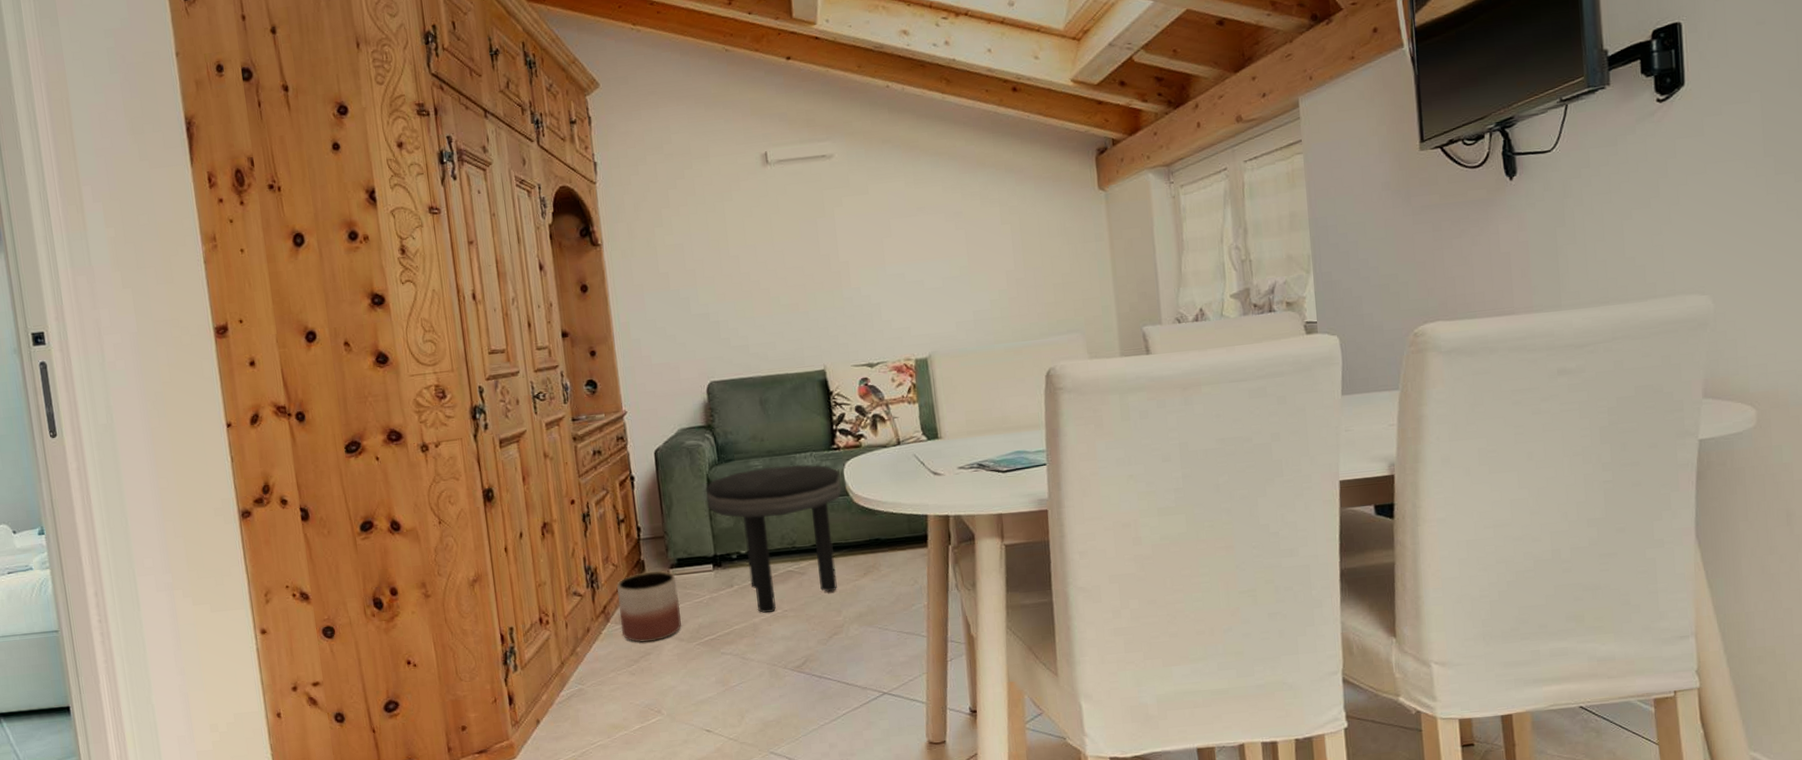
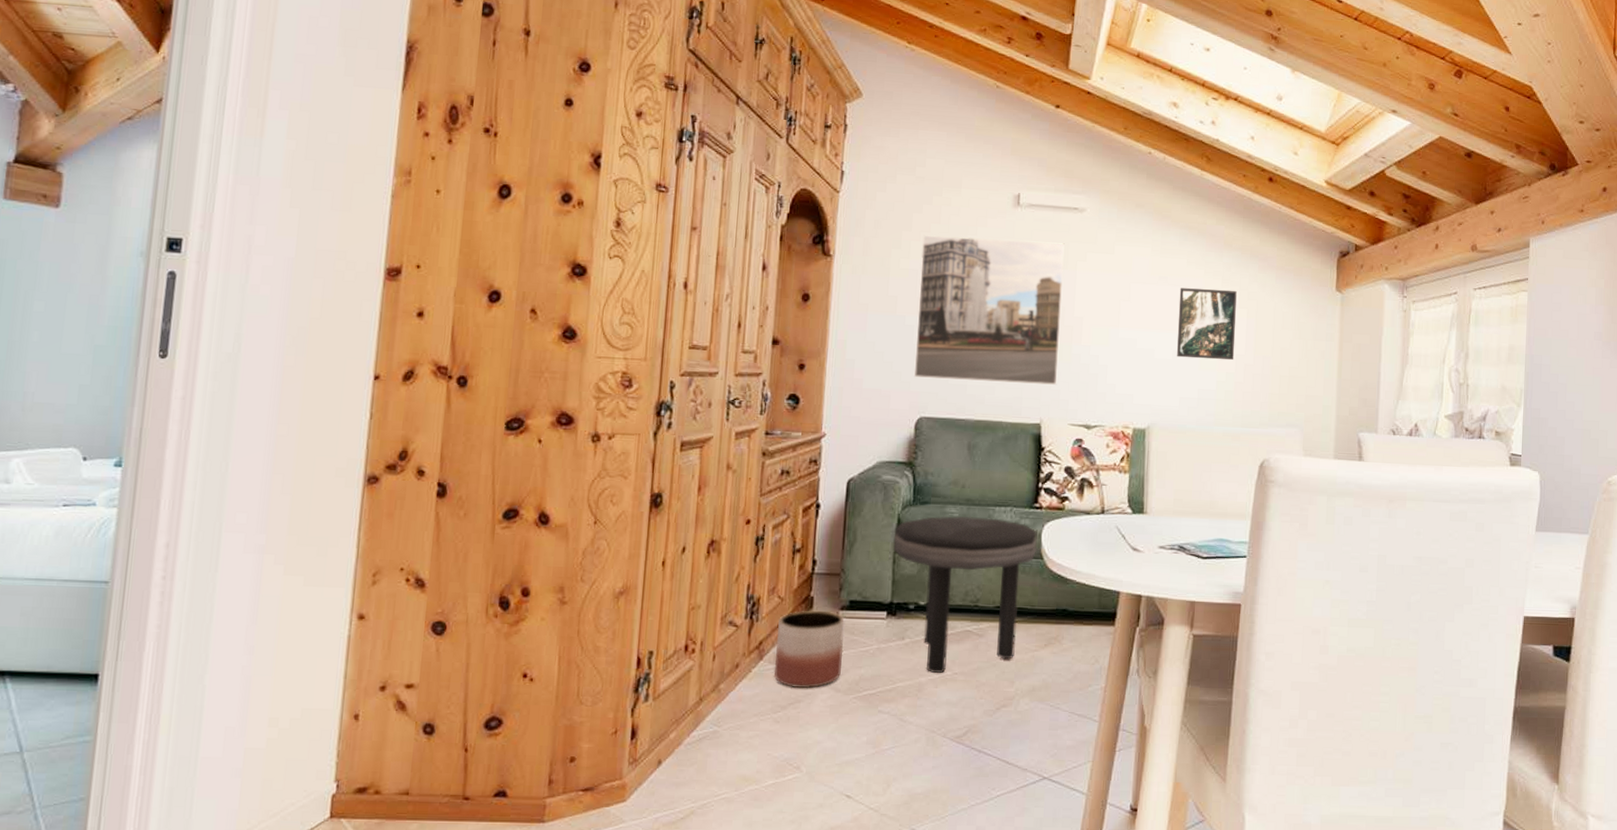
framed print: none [681,192,834,345] -> present [913,235,1065,385]
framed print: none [939,207,1005,284] -> present [1177,288,1237,361]

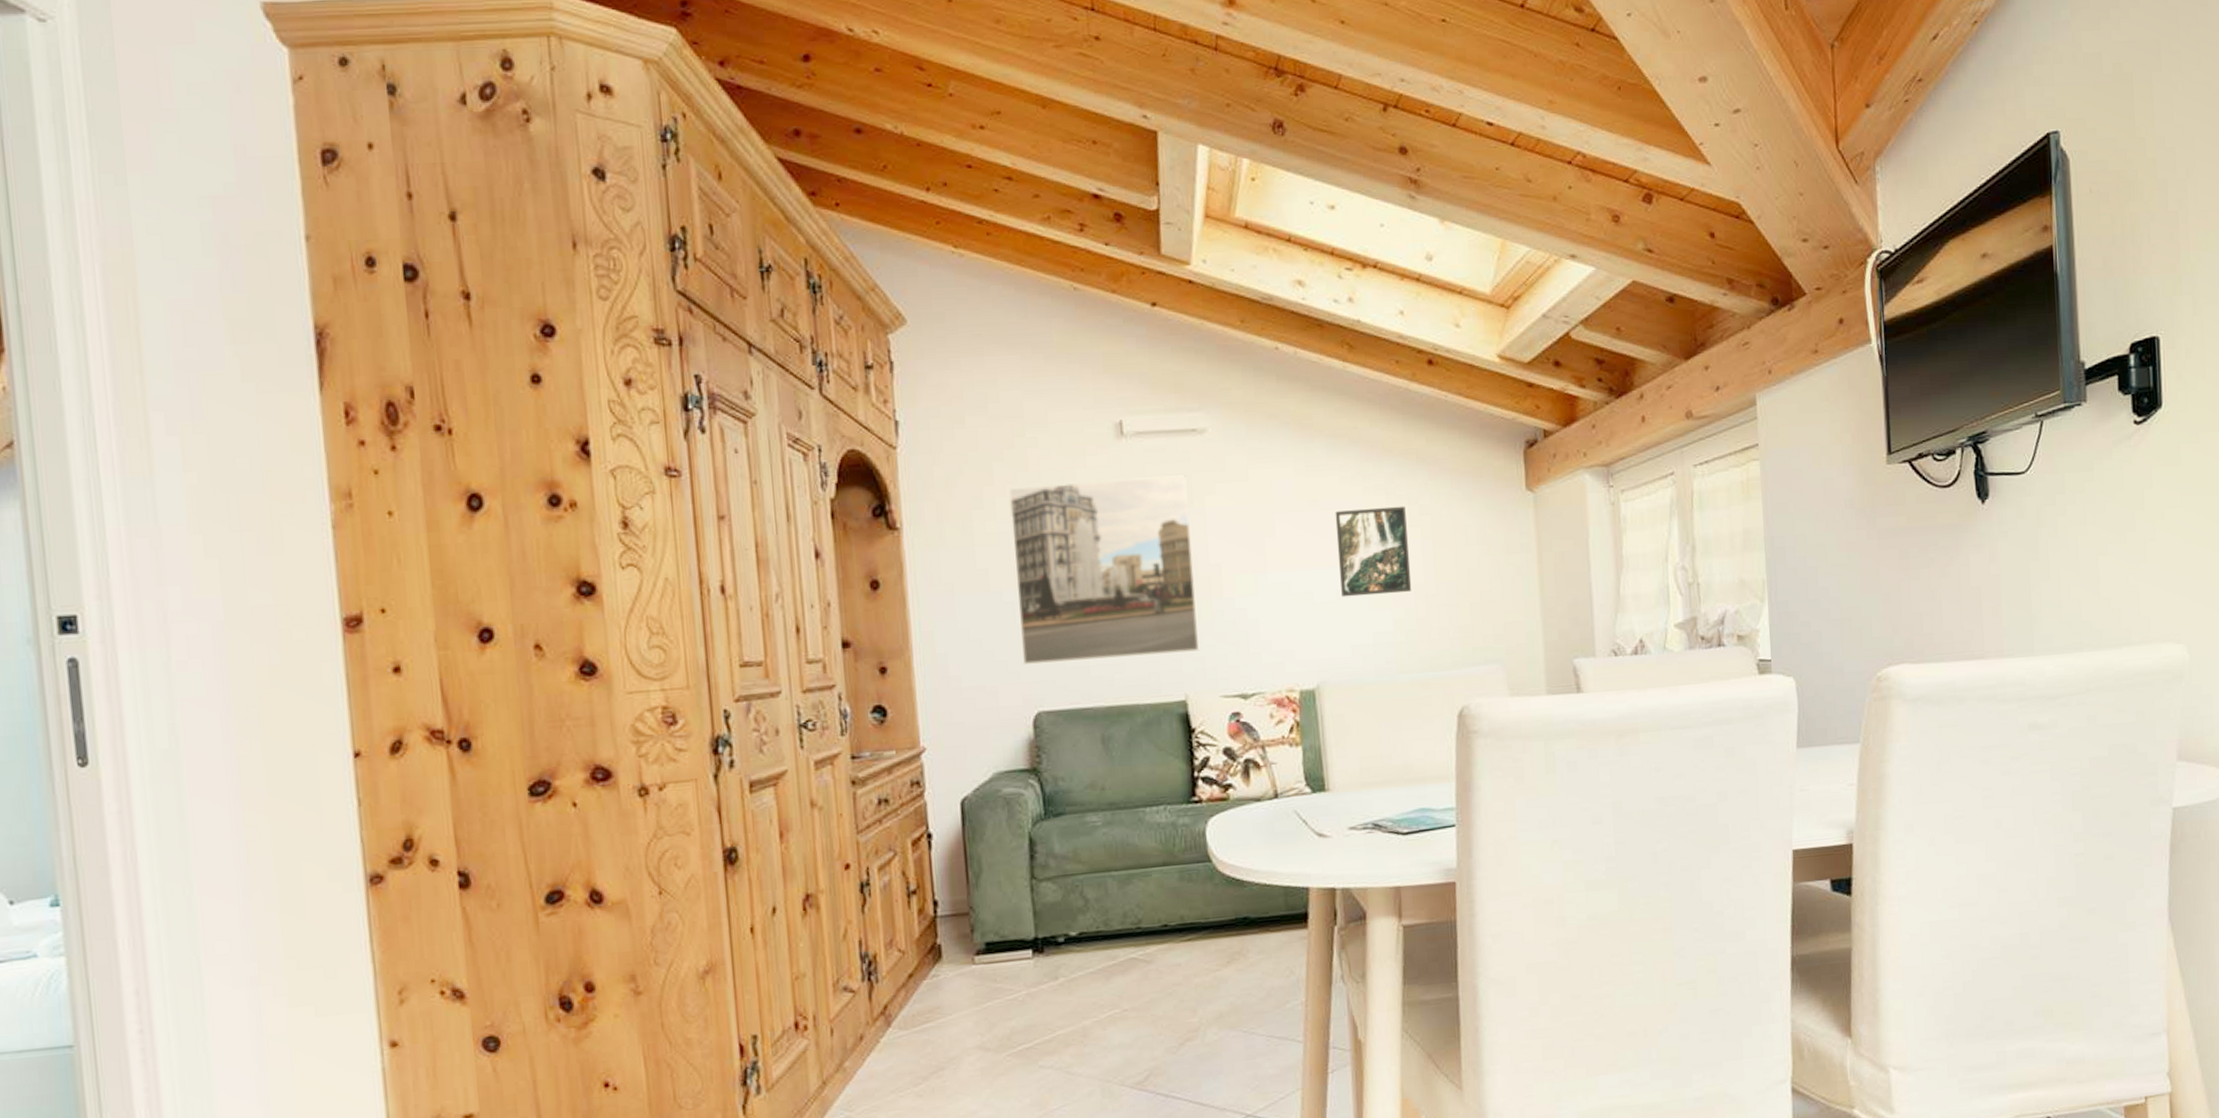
planter: present [773,610,845,689] -> none [902,958,988,1055]
side table: present [893,516,1037,673] -> none [1026,821,1203,1013]

